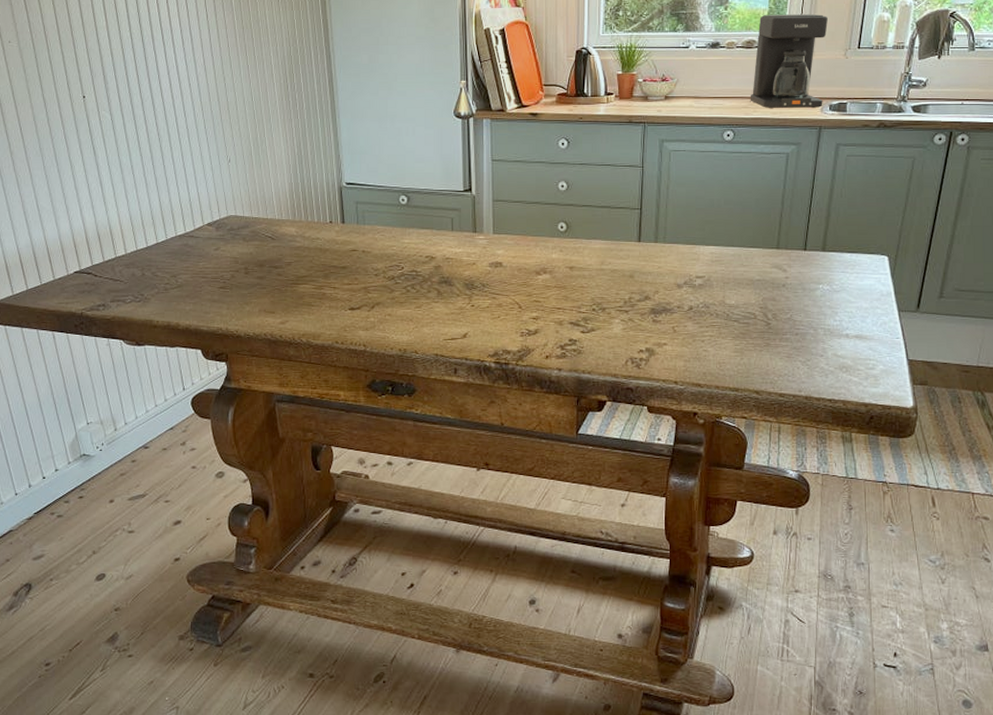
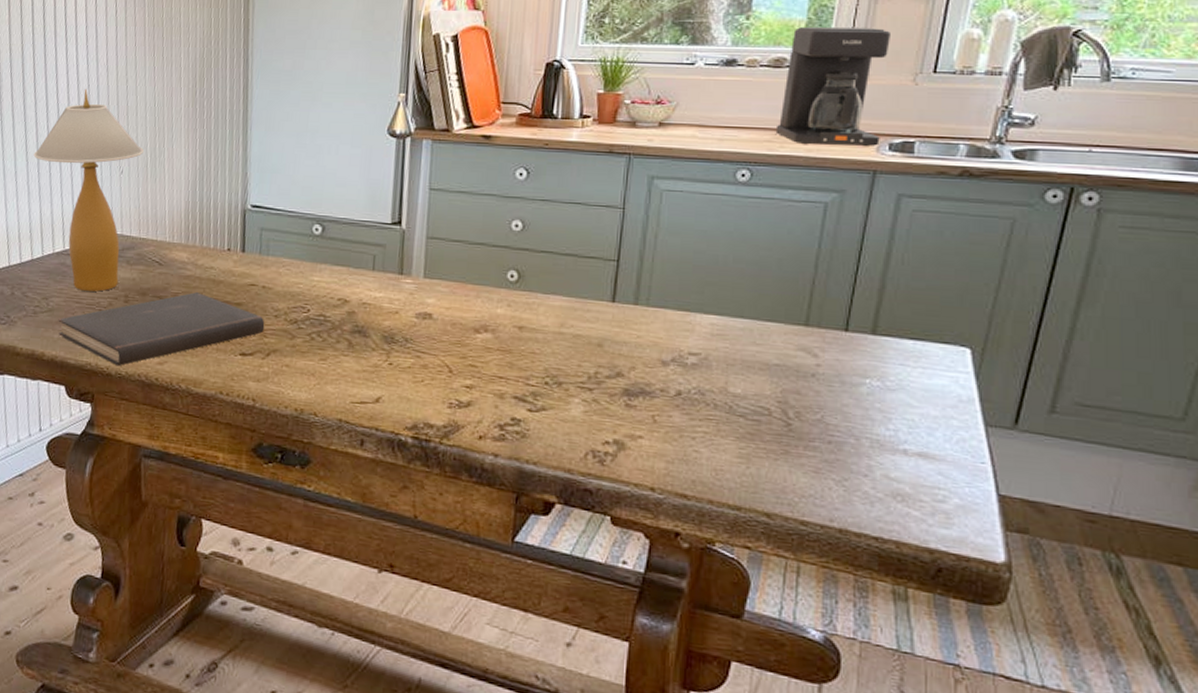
table lamp: none [146,87,248,267] -> present [33,88,145,292]
hardcover book: none [188,260,368,329] -> present [58,292,265,367]

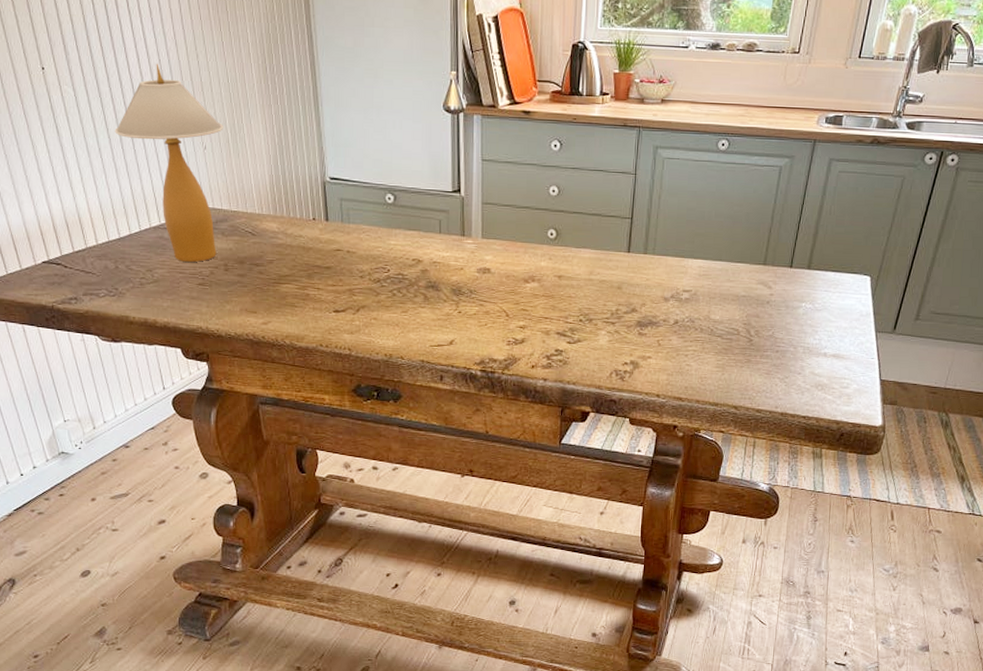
hardcover book: present [58,292,265,367] -> none [165,259,353,328]
coffee maker: present [775,27,890,147] -> none [747,16,831,120]

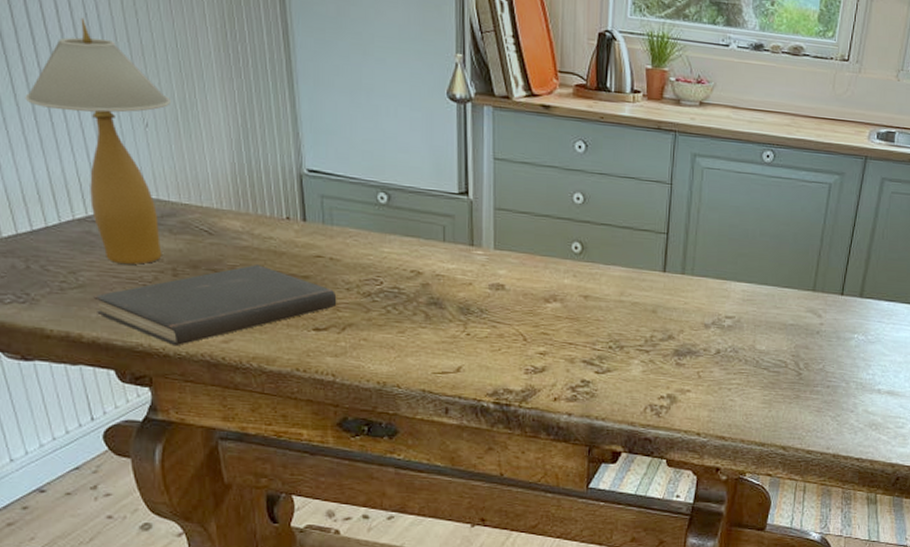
hardcover book: none [165,259,353,328] -> present [93,265,337,347]

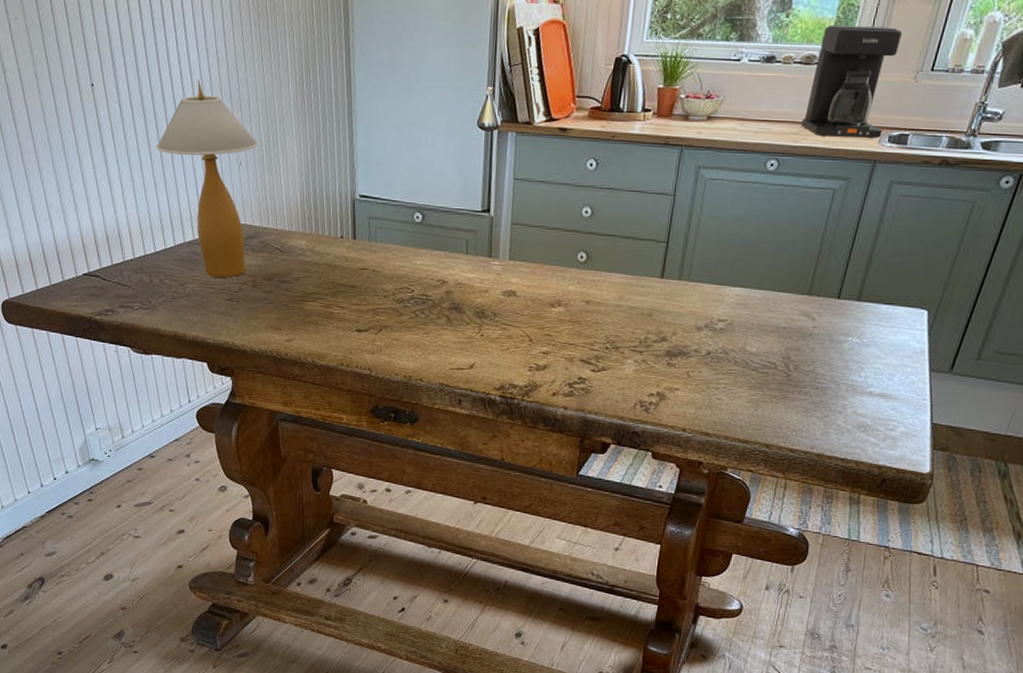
hardcover book: present [93,265,337,347] -> none [195,276,376,344]
coffee maker: none [793,18,882,135] -> present [801,25,902,139]

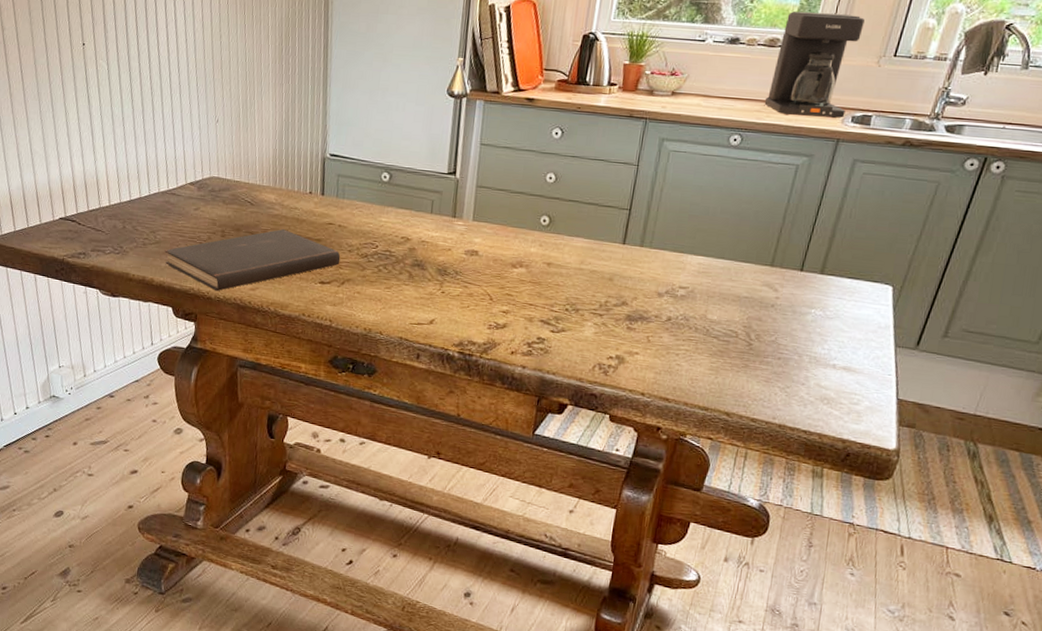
table lamp: present [156,79,260,278] -> none [138,42,237,227]
hardcover book: none [195,276,376,344] -> present [164,229,341,292]

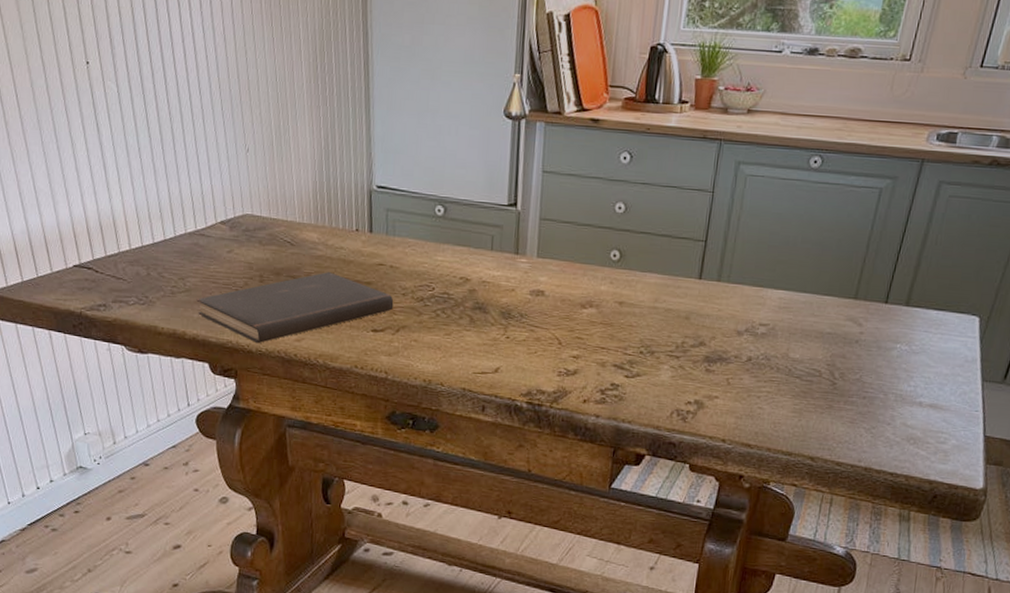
coffee maker: present [764,12,865,119] -> none [845,18,950,137]

